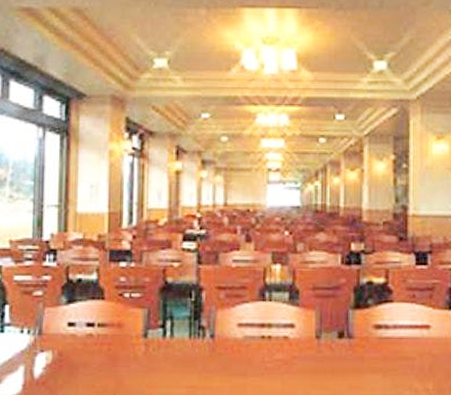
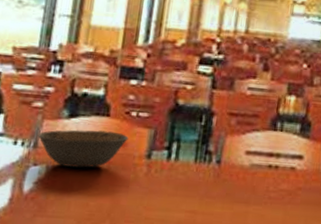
bowl: none [41,314,124,351] -> present [37,130,129,168]

